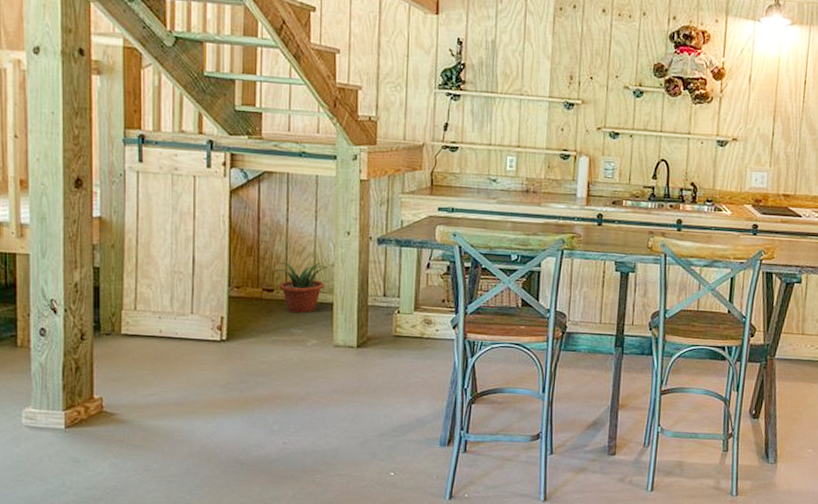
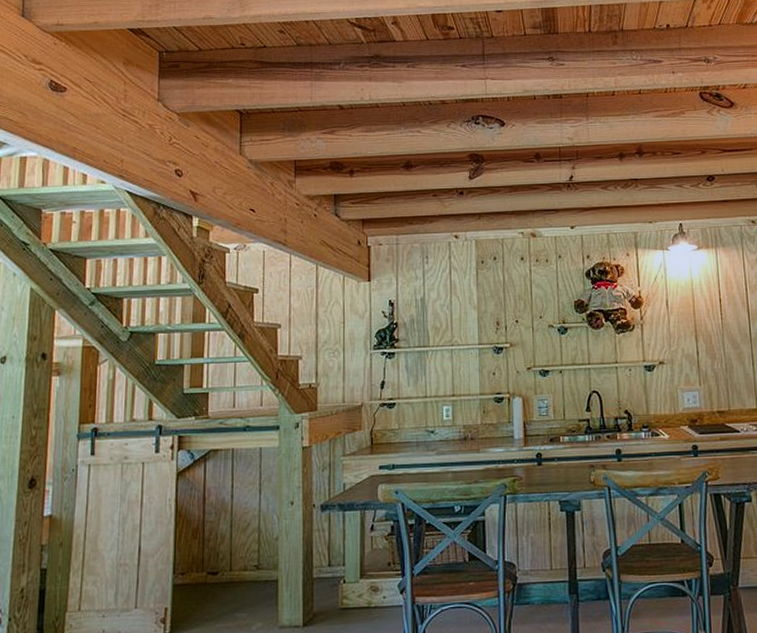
potted plant: present [274,262,329,314] -> none [218,537,273,596]

